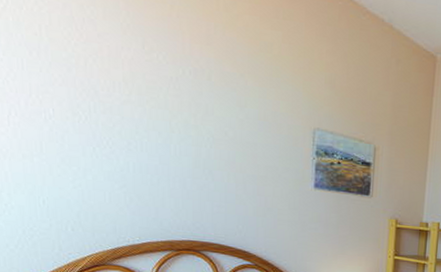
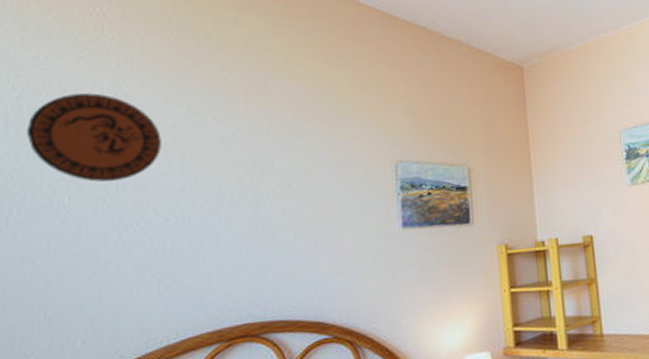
decorative plate: none [13,12,122,102] -> present [26,93,161,182]

